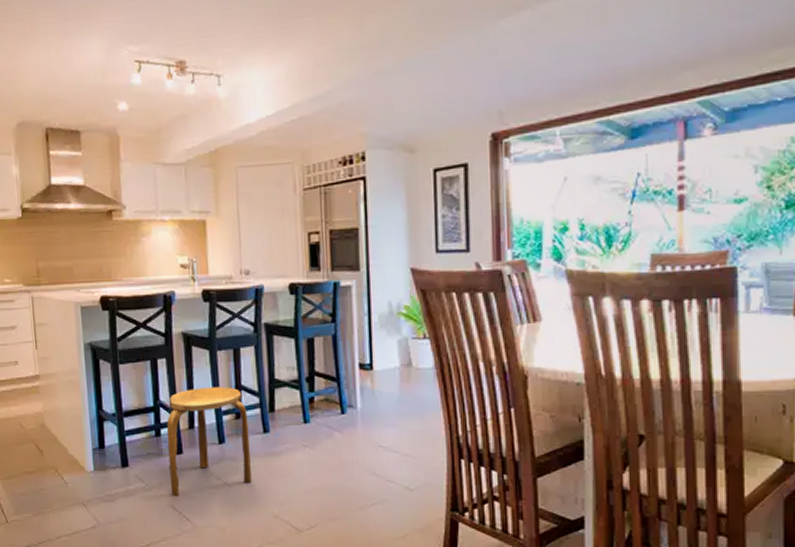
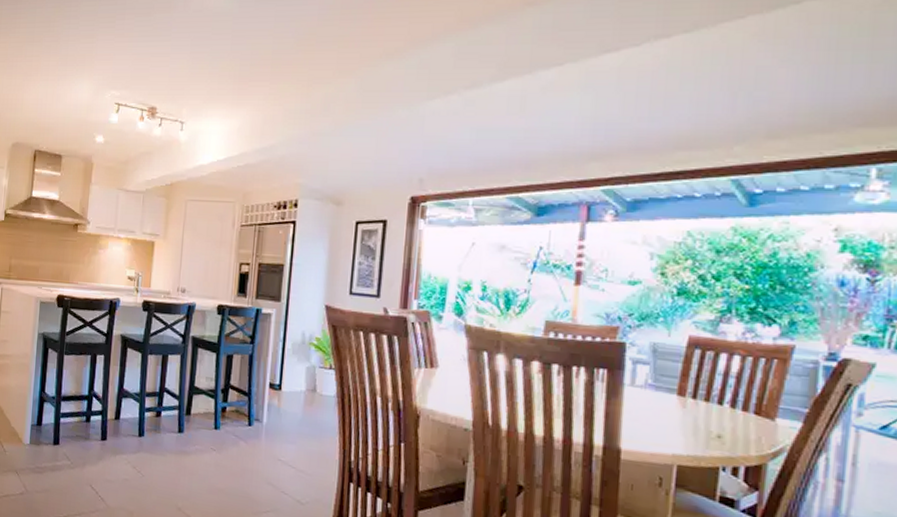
stool: present [166,387,252,496] -> none [91,384,167,478]

